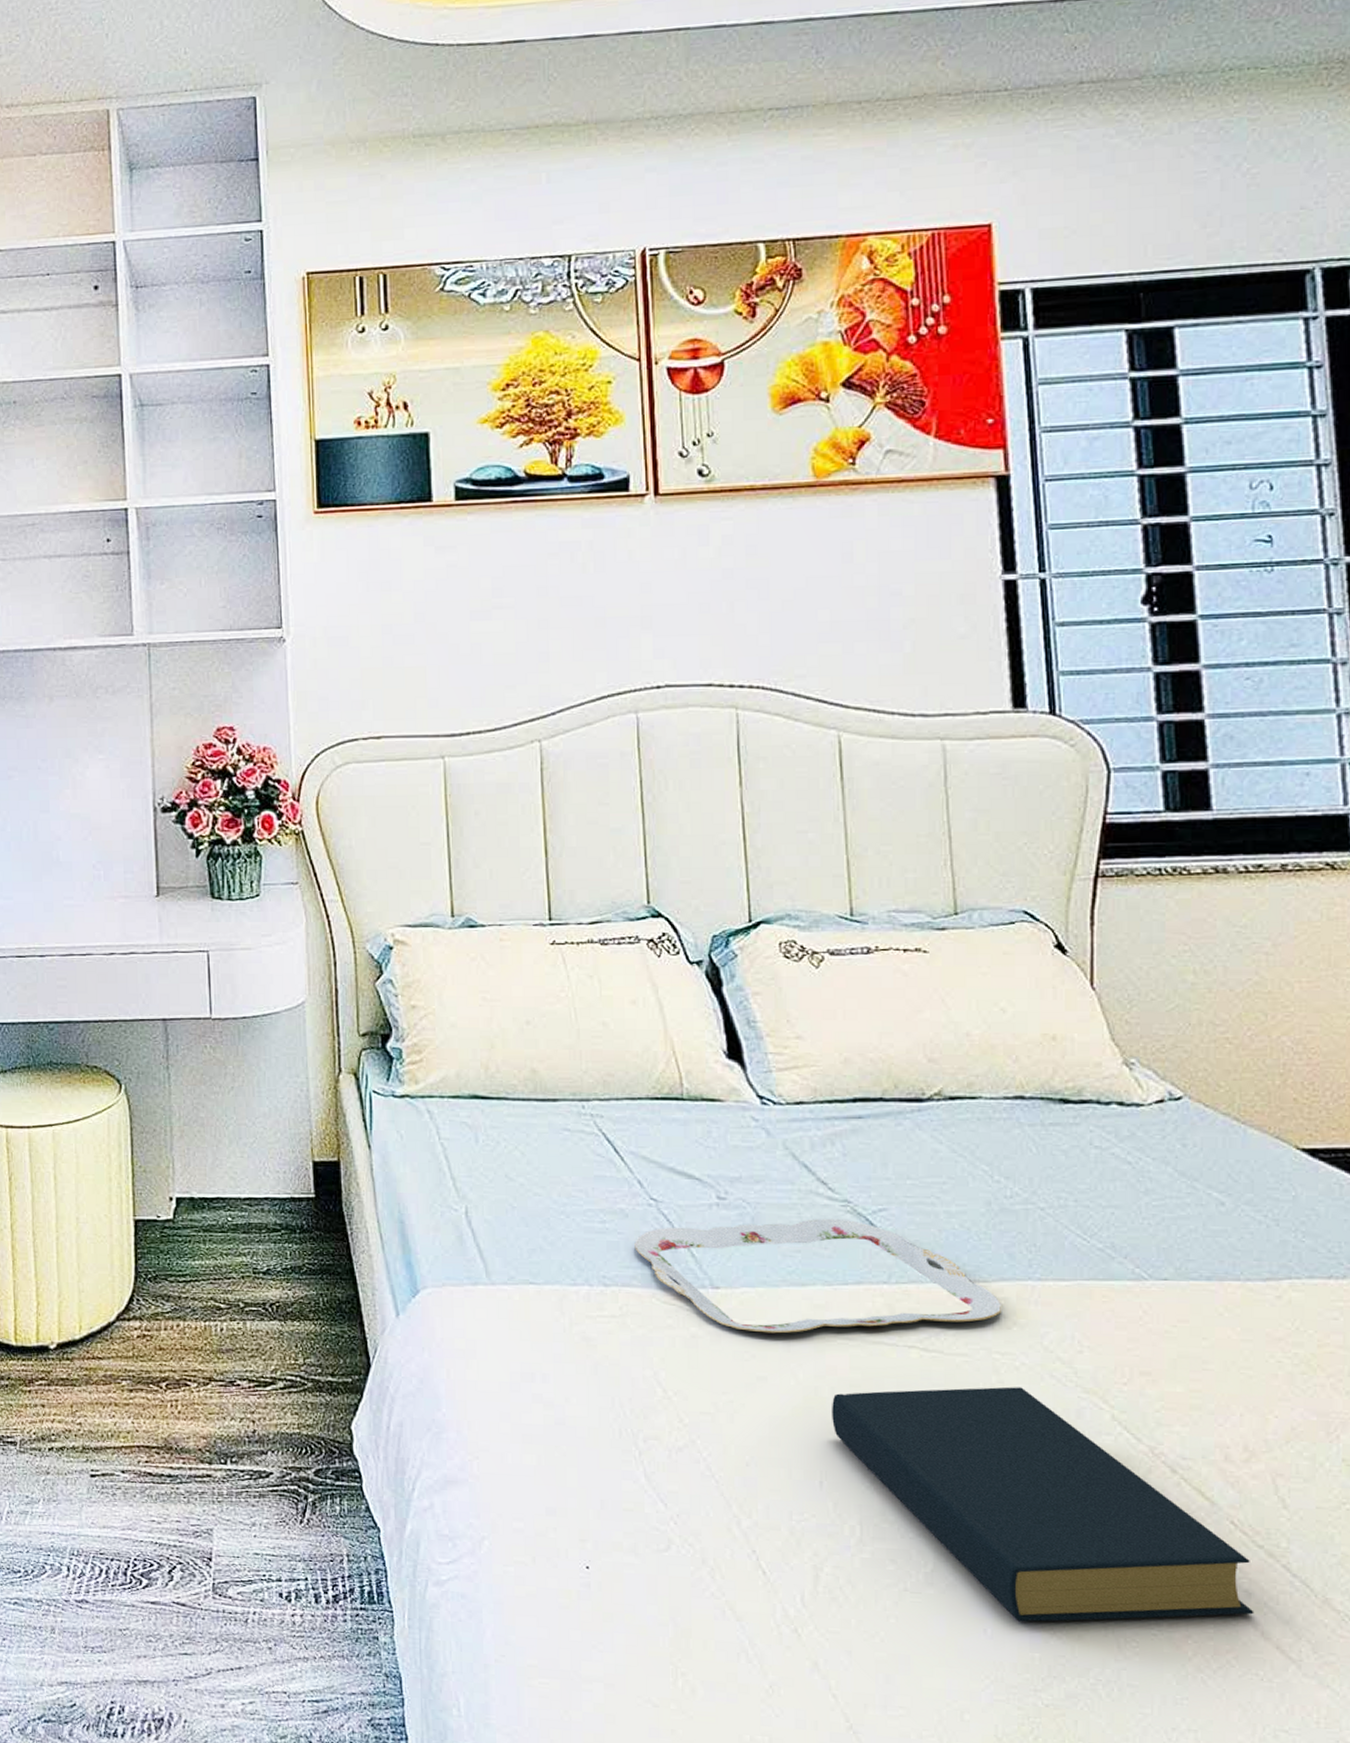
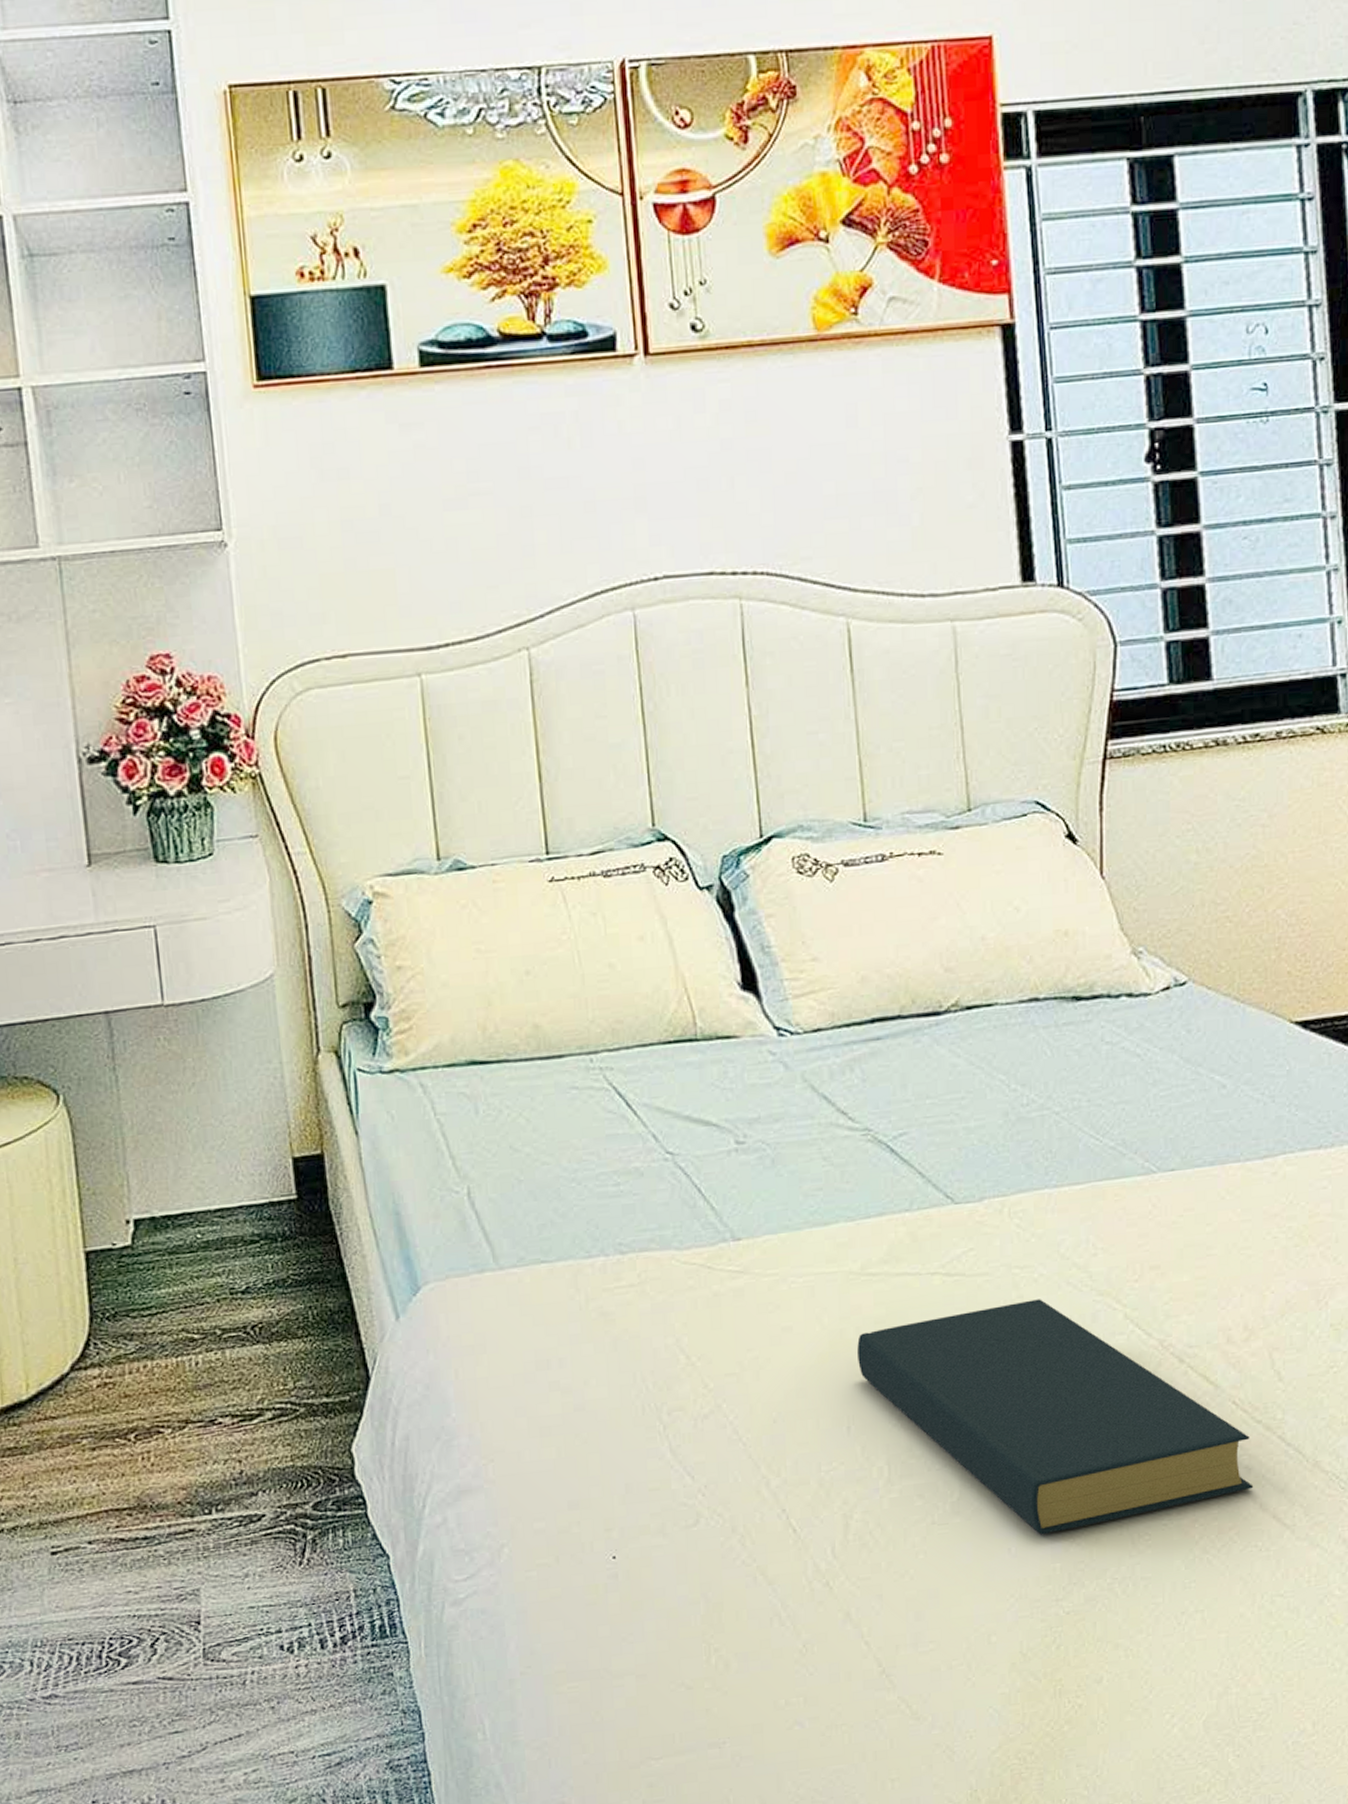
serving tray: present [634,1218,1002,1334] -> none [651,1148,1021,1281]

